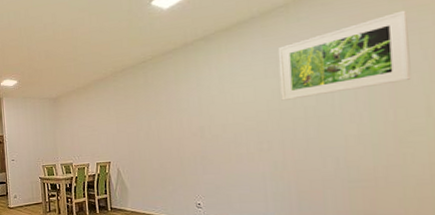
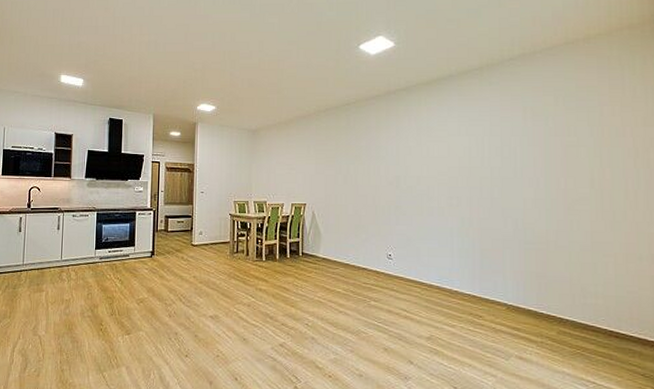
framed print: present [278,10,412,101] -> none [471,89,580,159]

